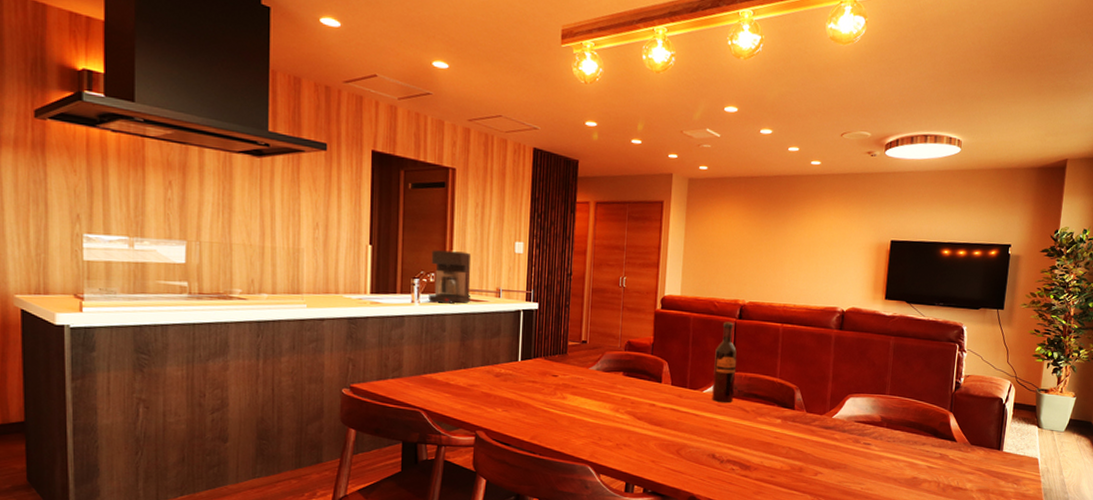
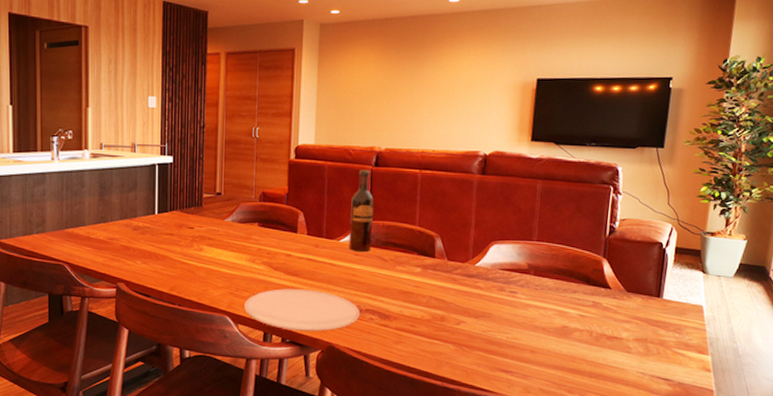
coffee maker: present [428,250,472,304] -> none [67,108,107,160]
plate: none [607,439,722,483] -> present [244,289,360,332]

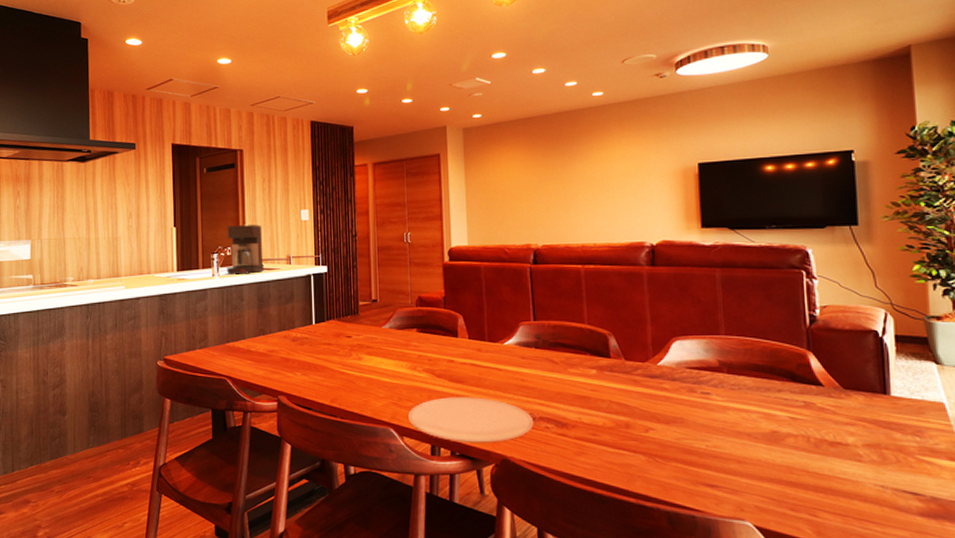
coffee maker: none [67,108,107,160] -> present [227,225,264,275]
wine bottle: present [349,169,375,251] -> none [512,268,539,354]

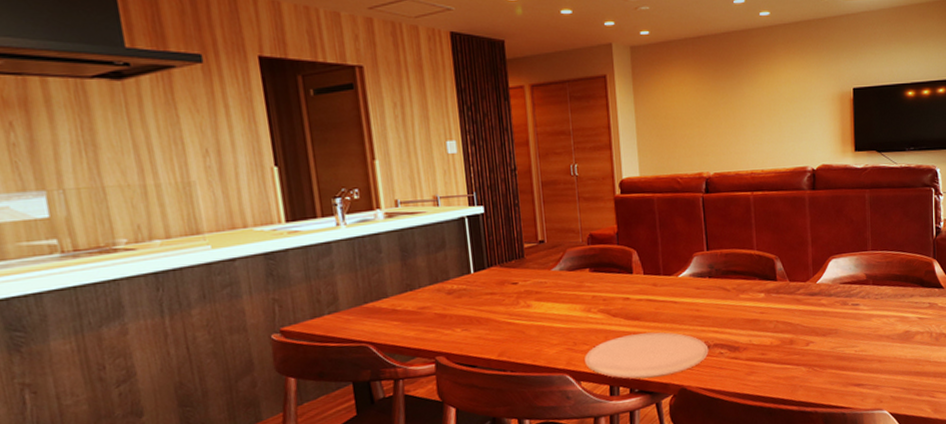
coffee maker: present [227,225,264,275] -> none [350,160,405,223]

